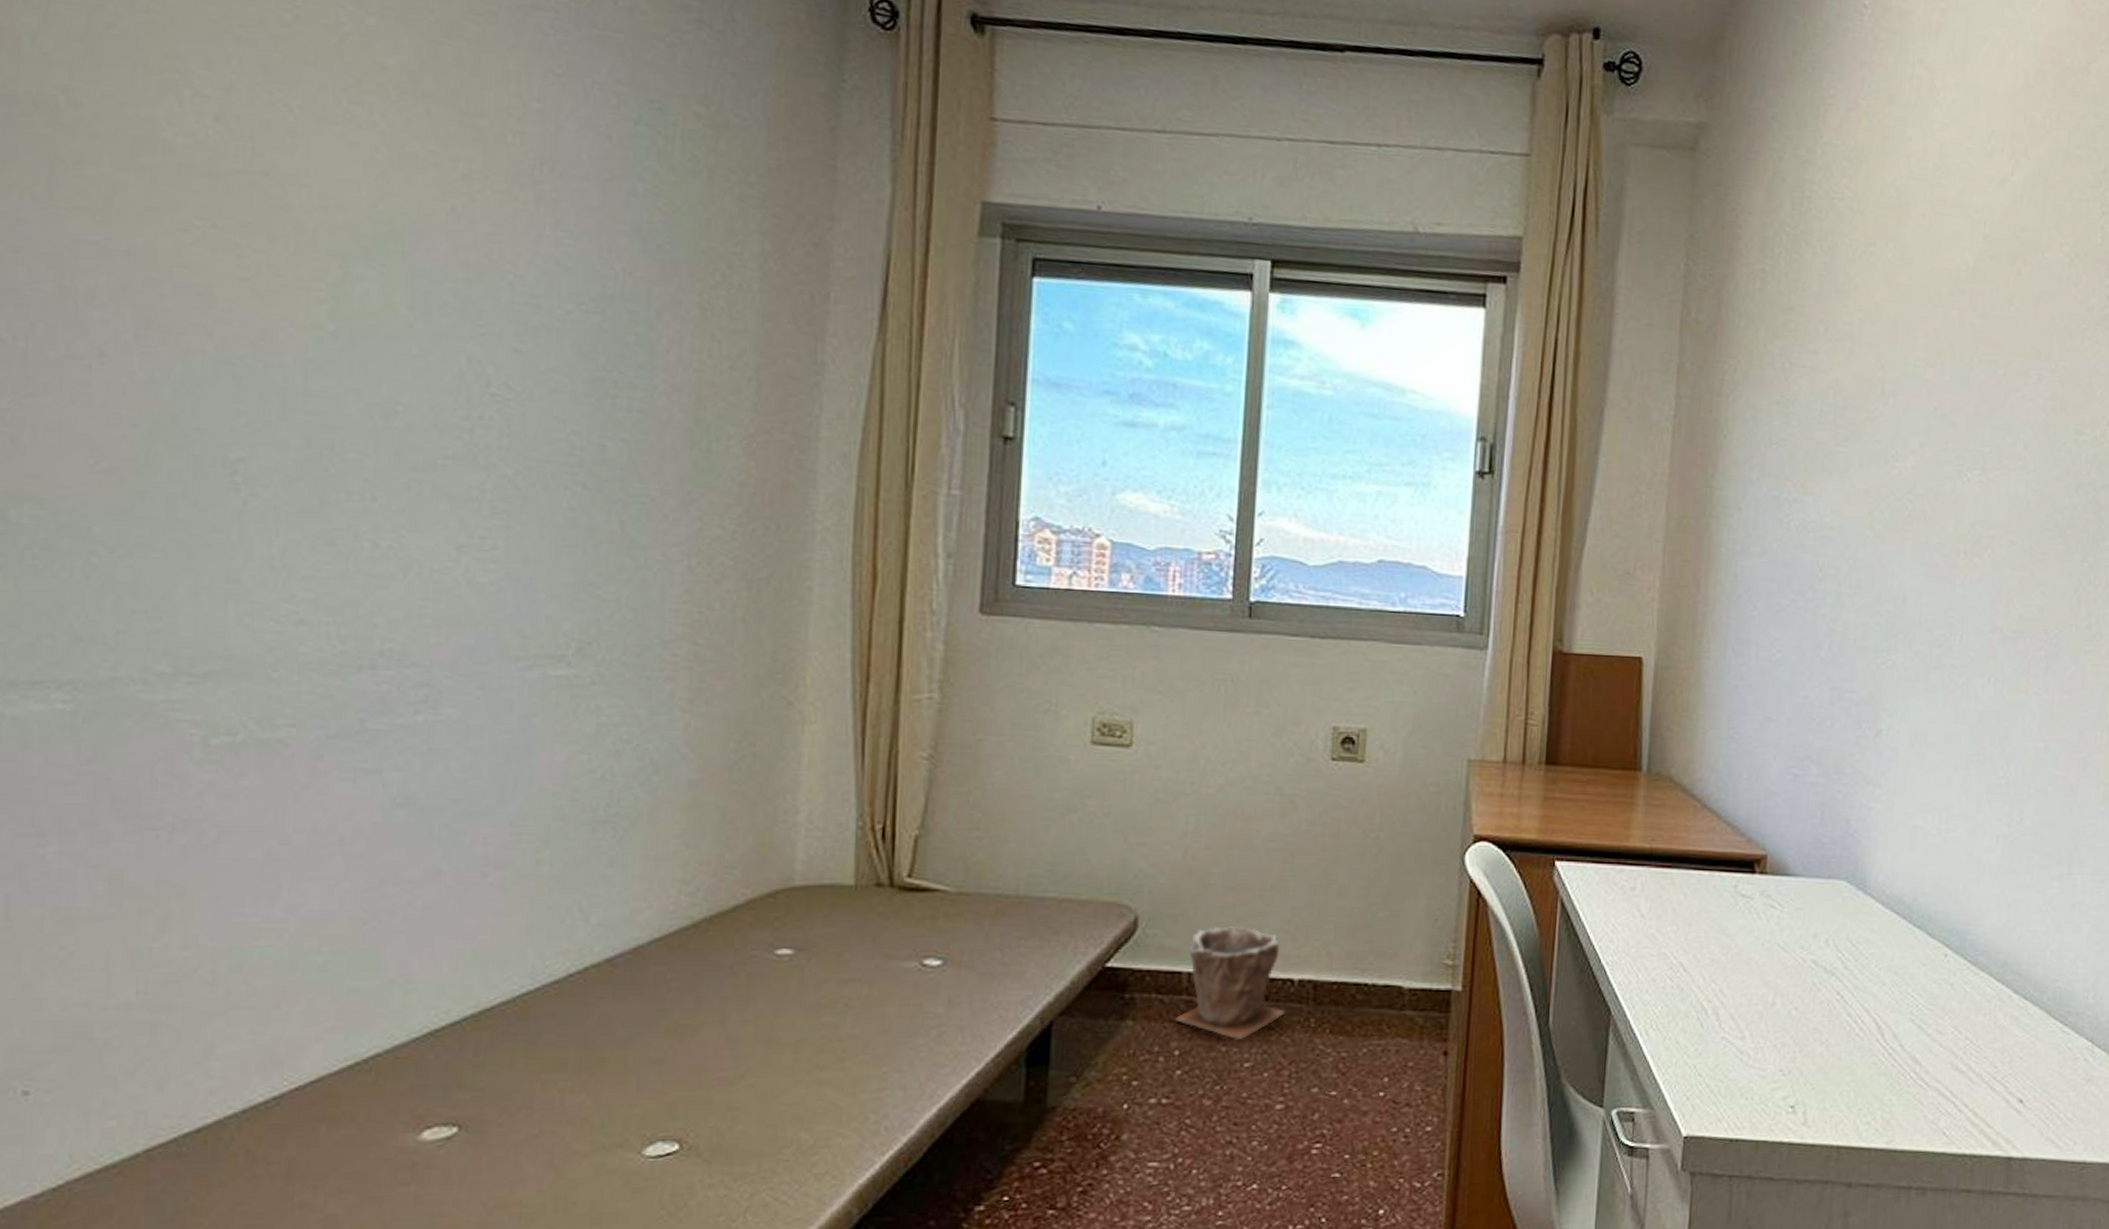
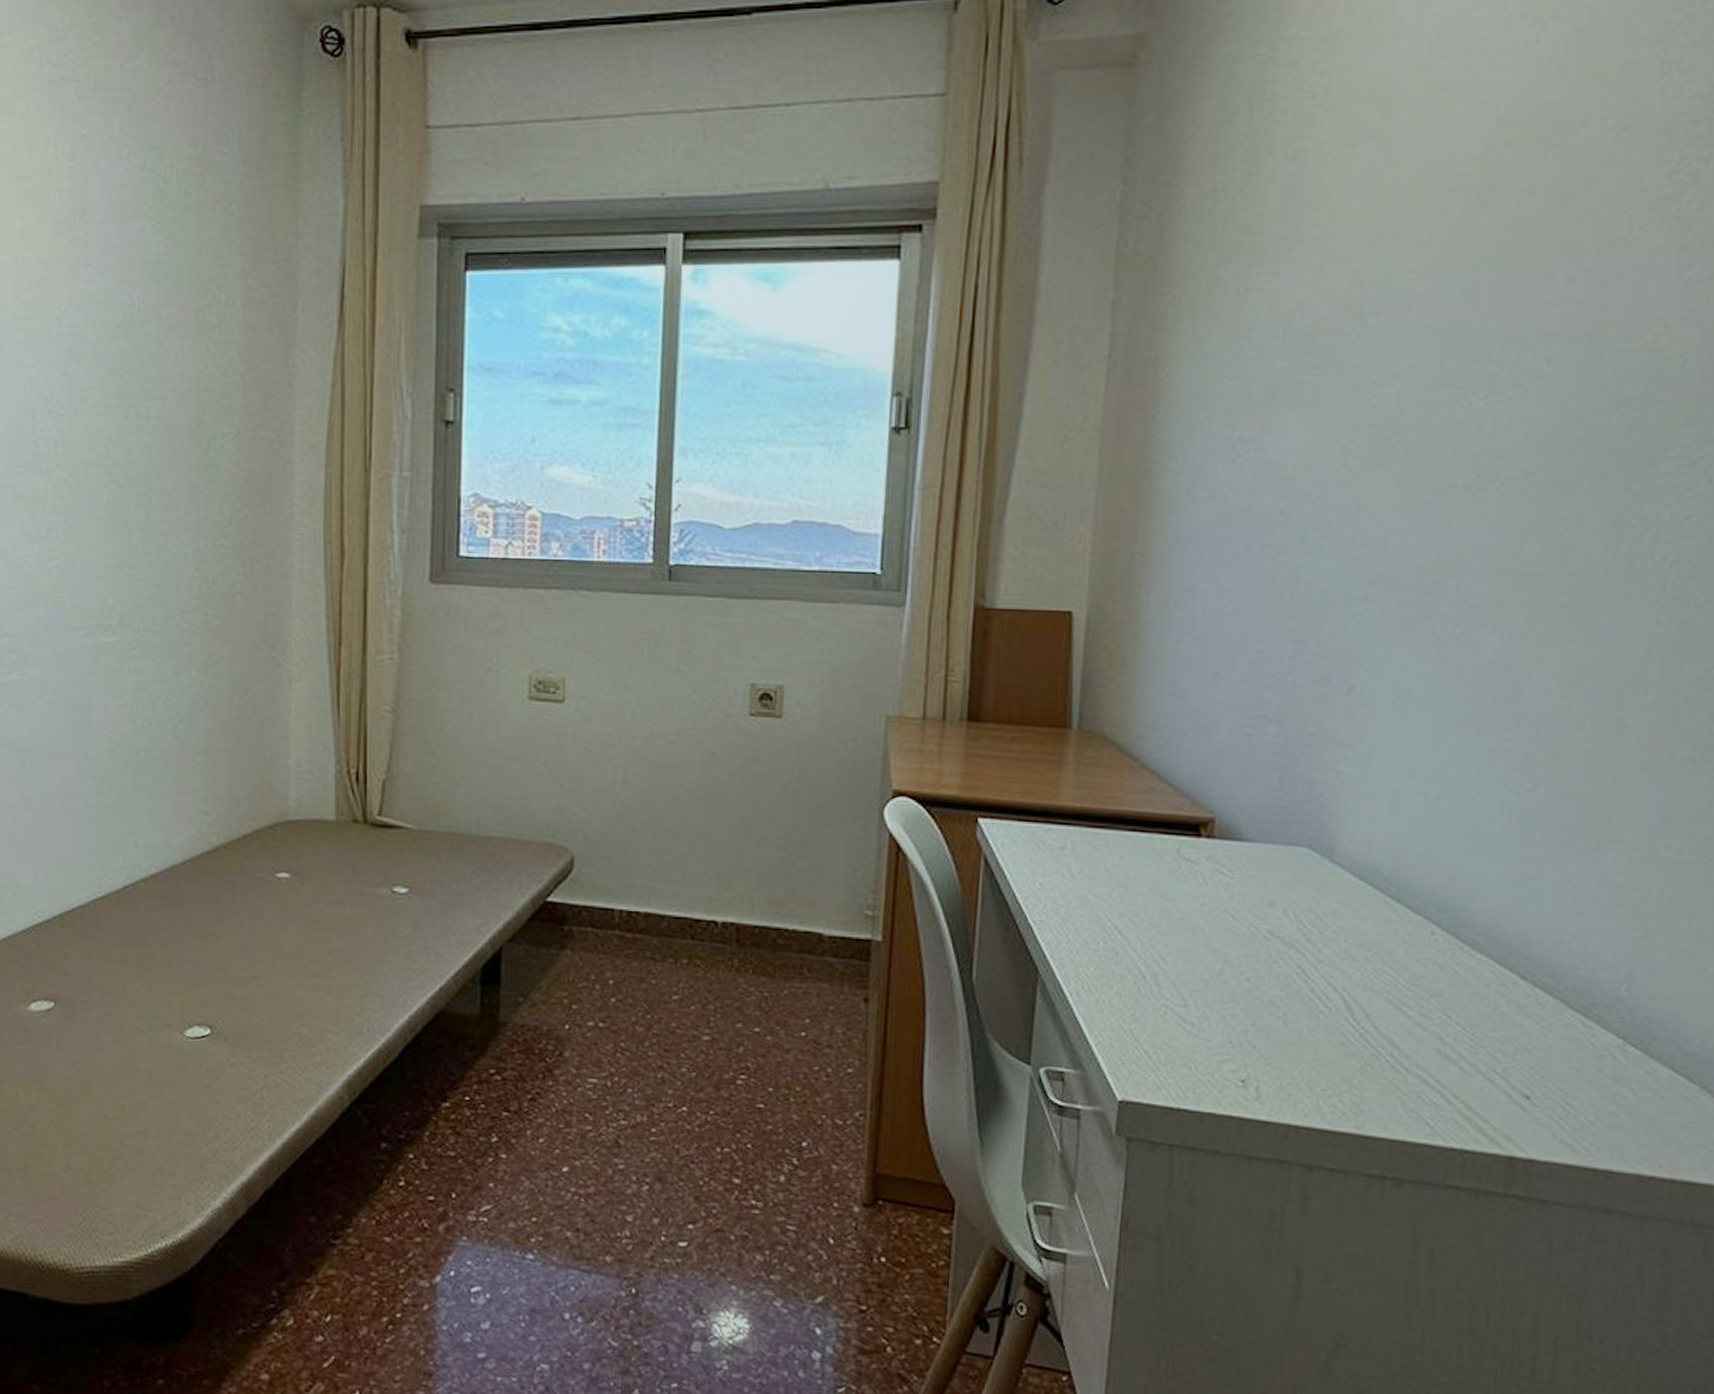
plant pot: present [1175,926,1285,1039] -> none [609,869,709,974]

